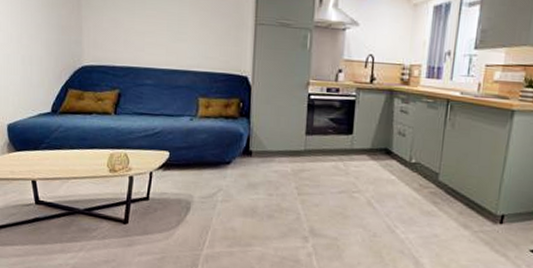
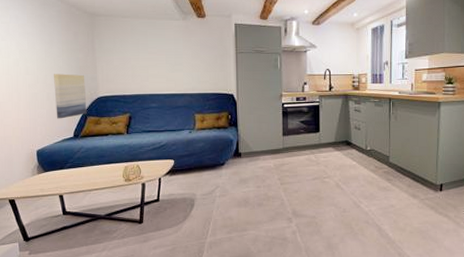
wall art: none [30,32,68,89] -> present [54,74,87,119]

